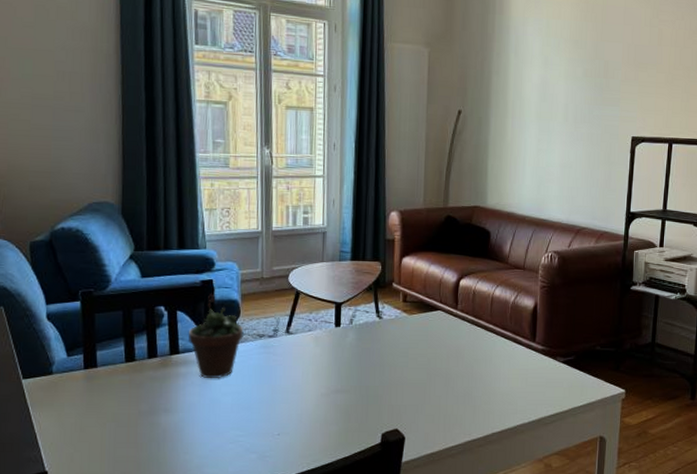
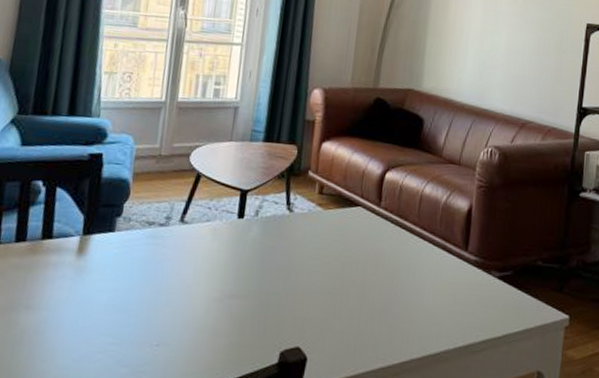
succulent plant: present [188,293,243,379] -> none [65,169,131,273]

